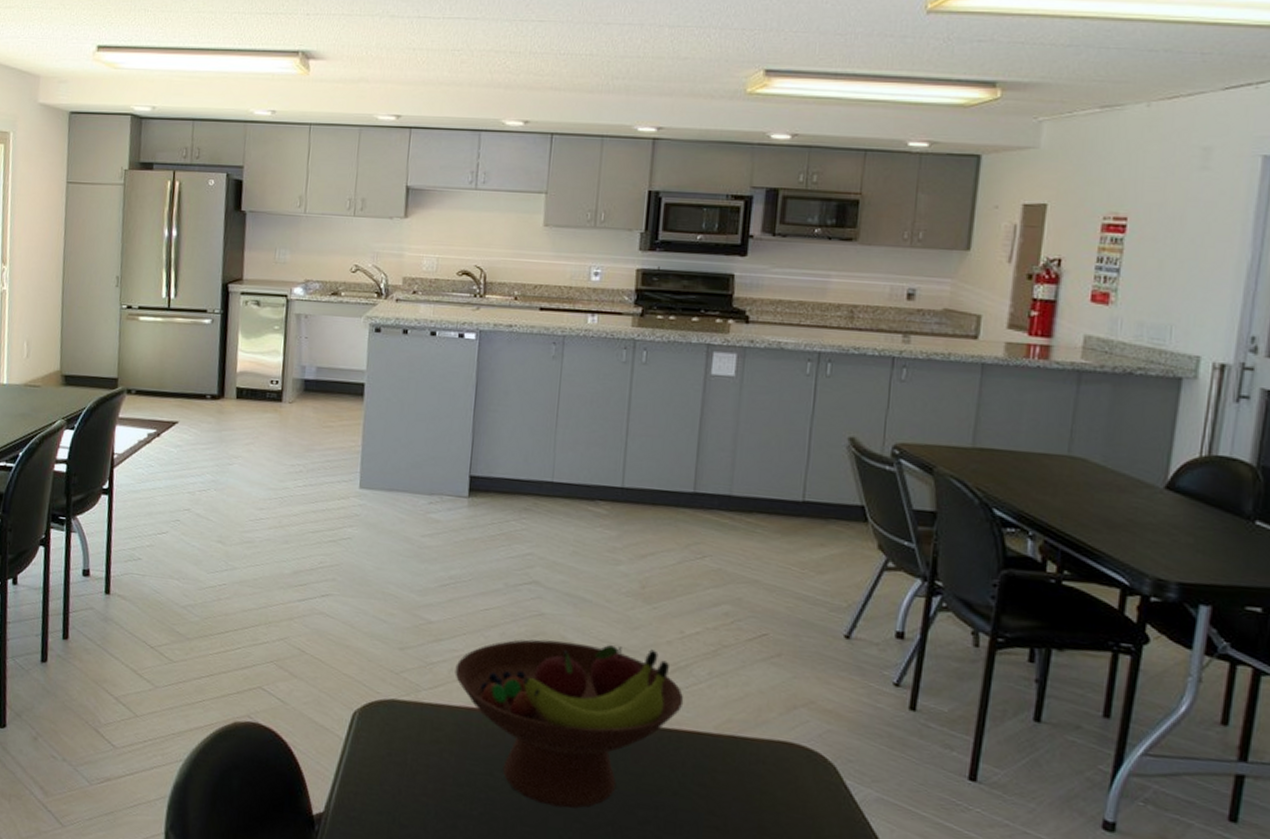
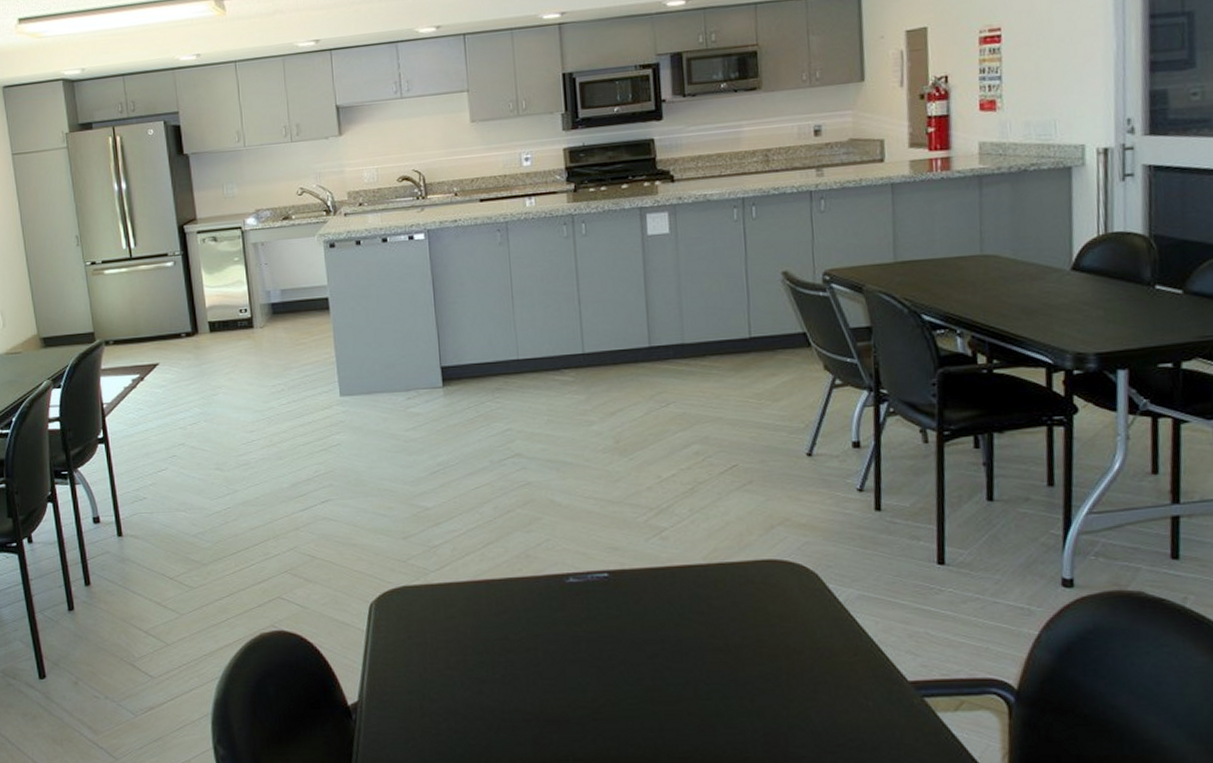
fruit bowl: present [455,639,684,809] -> none [457,497,672,657]

